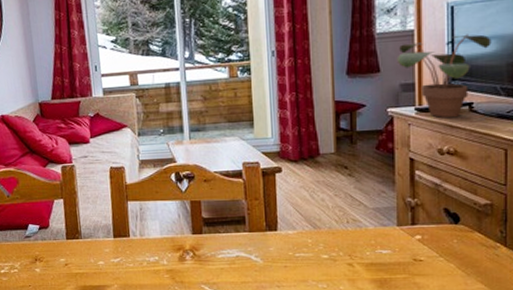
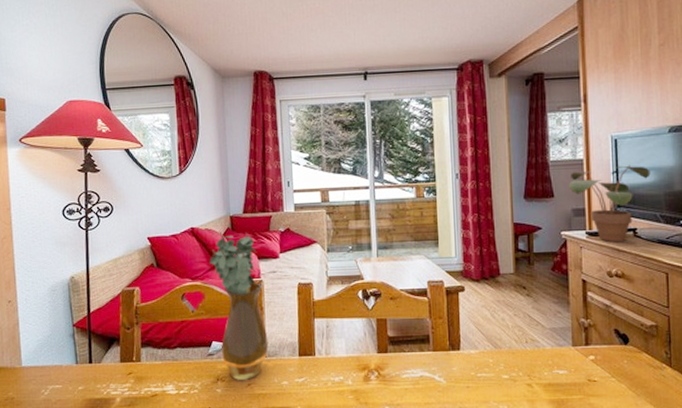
vase: none [21,118,84,260] -> present [209,231,269,380]

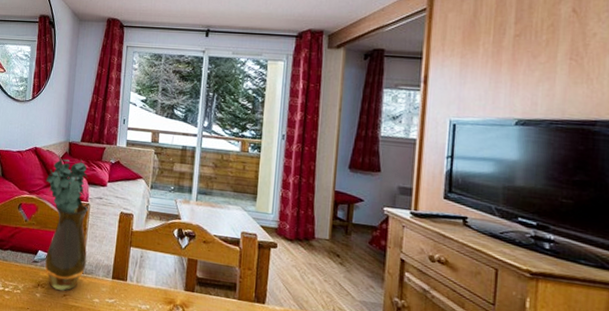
potted plant: present [568,165,651,243] -> none [397,150,490,229]

